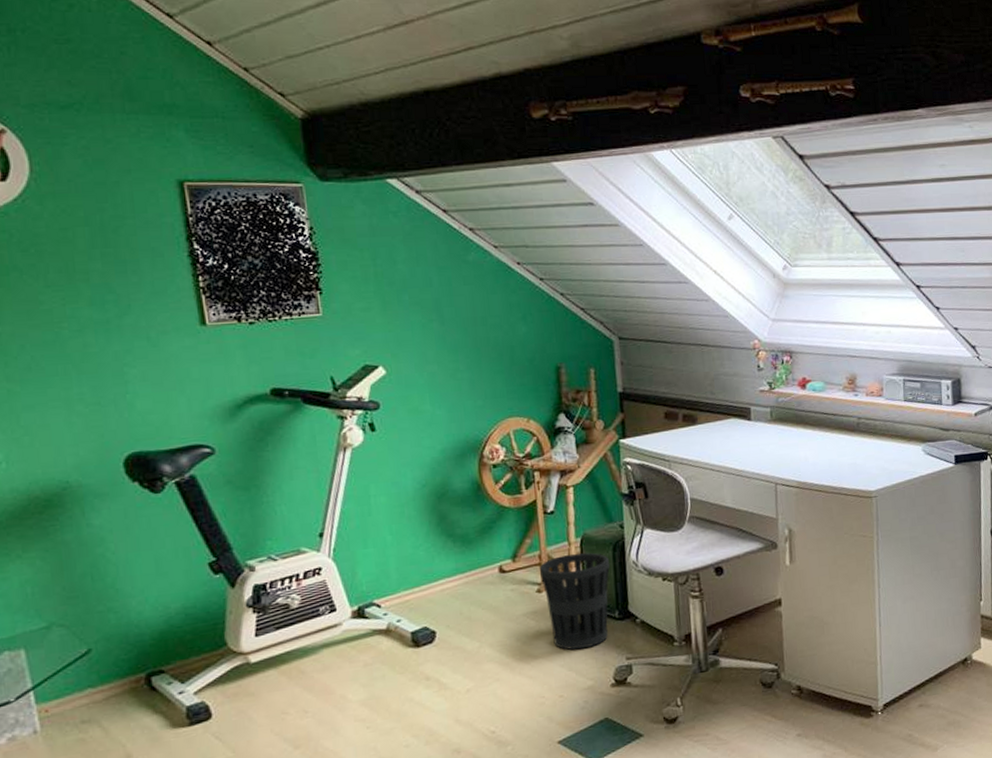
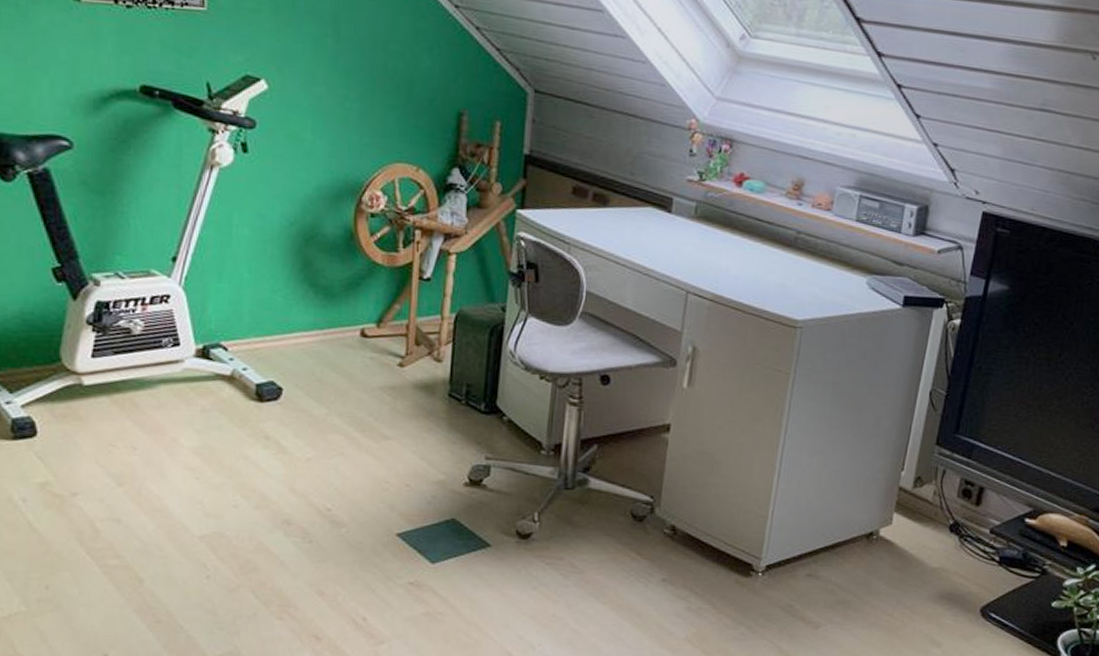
wastebasket: present [539,552,610,650] -> none [404,330,484,438]

